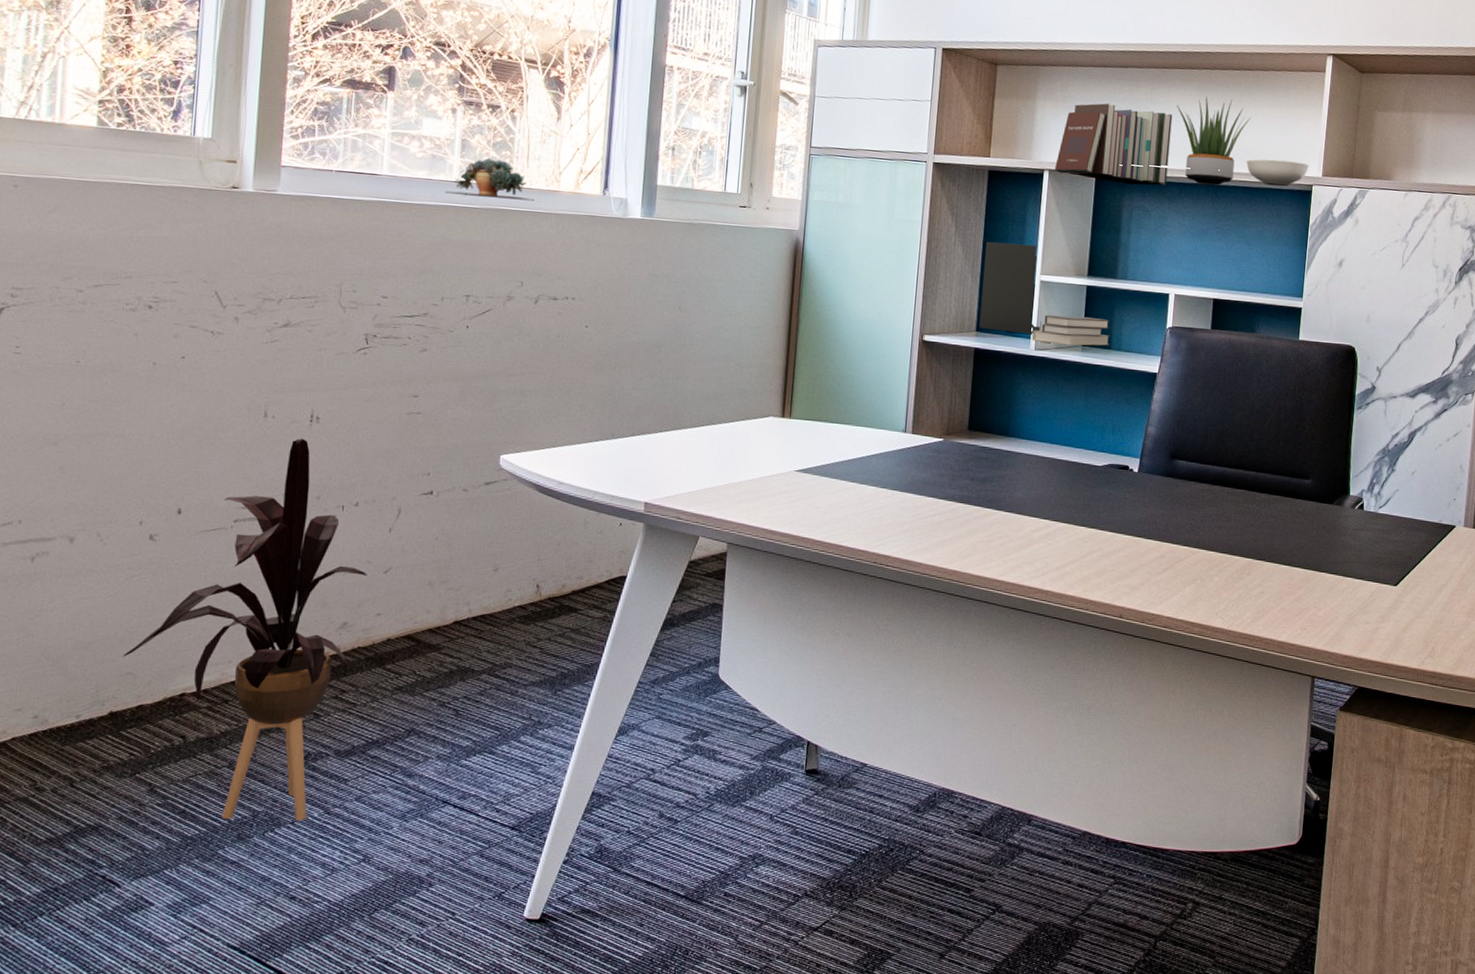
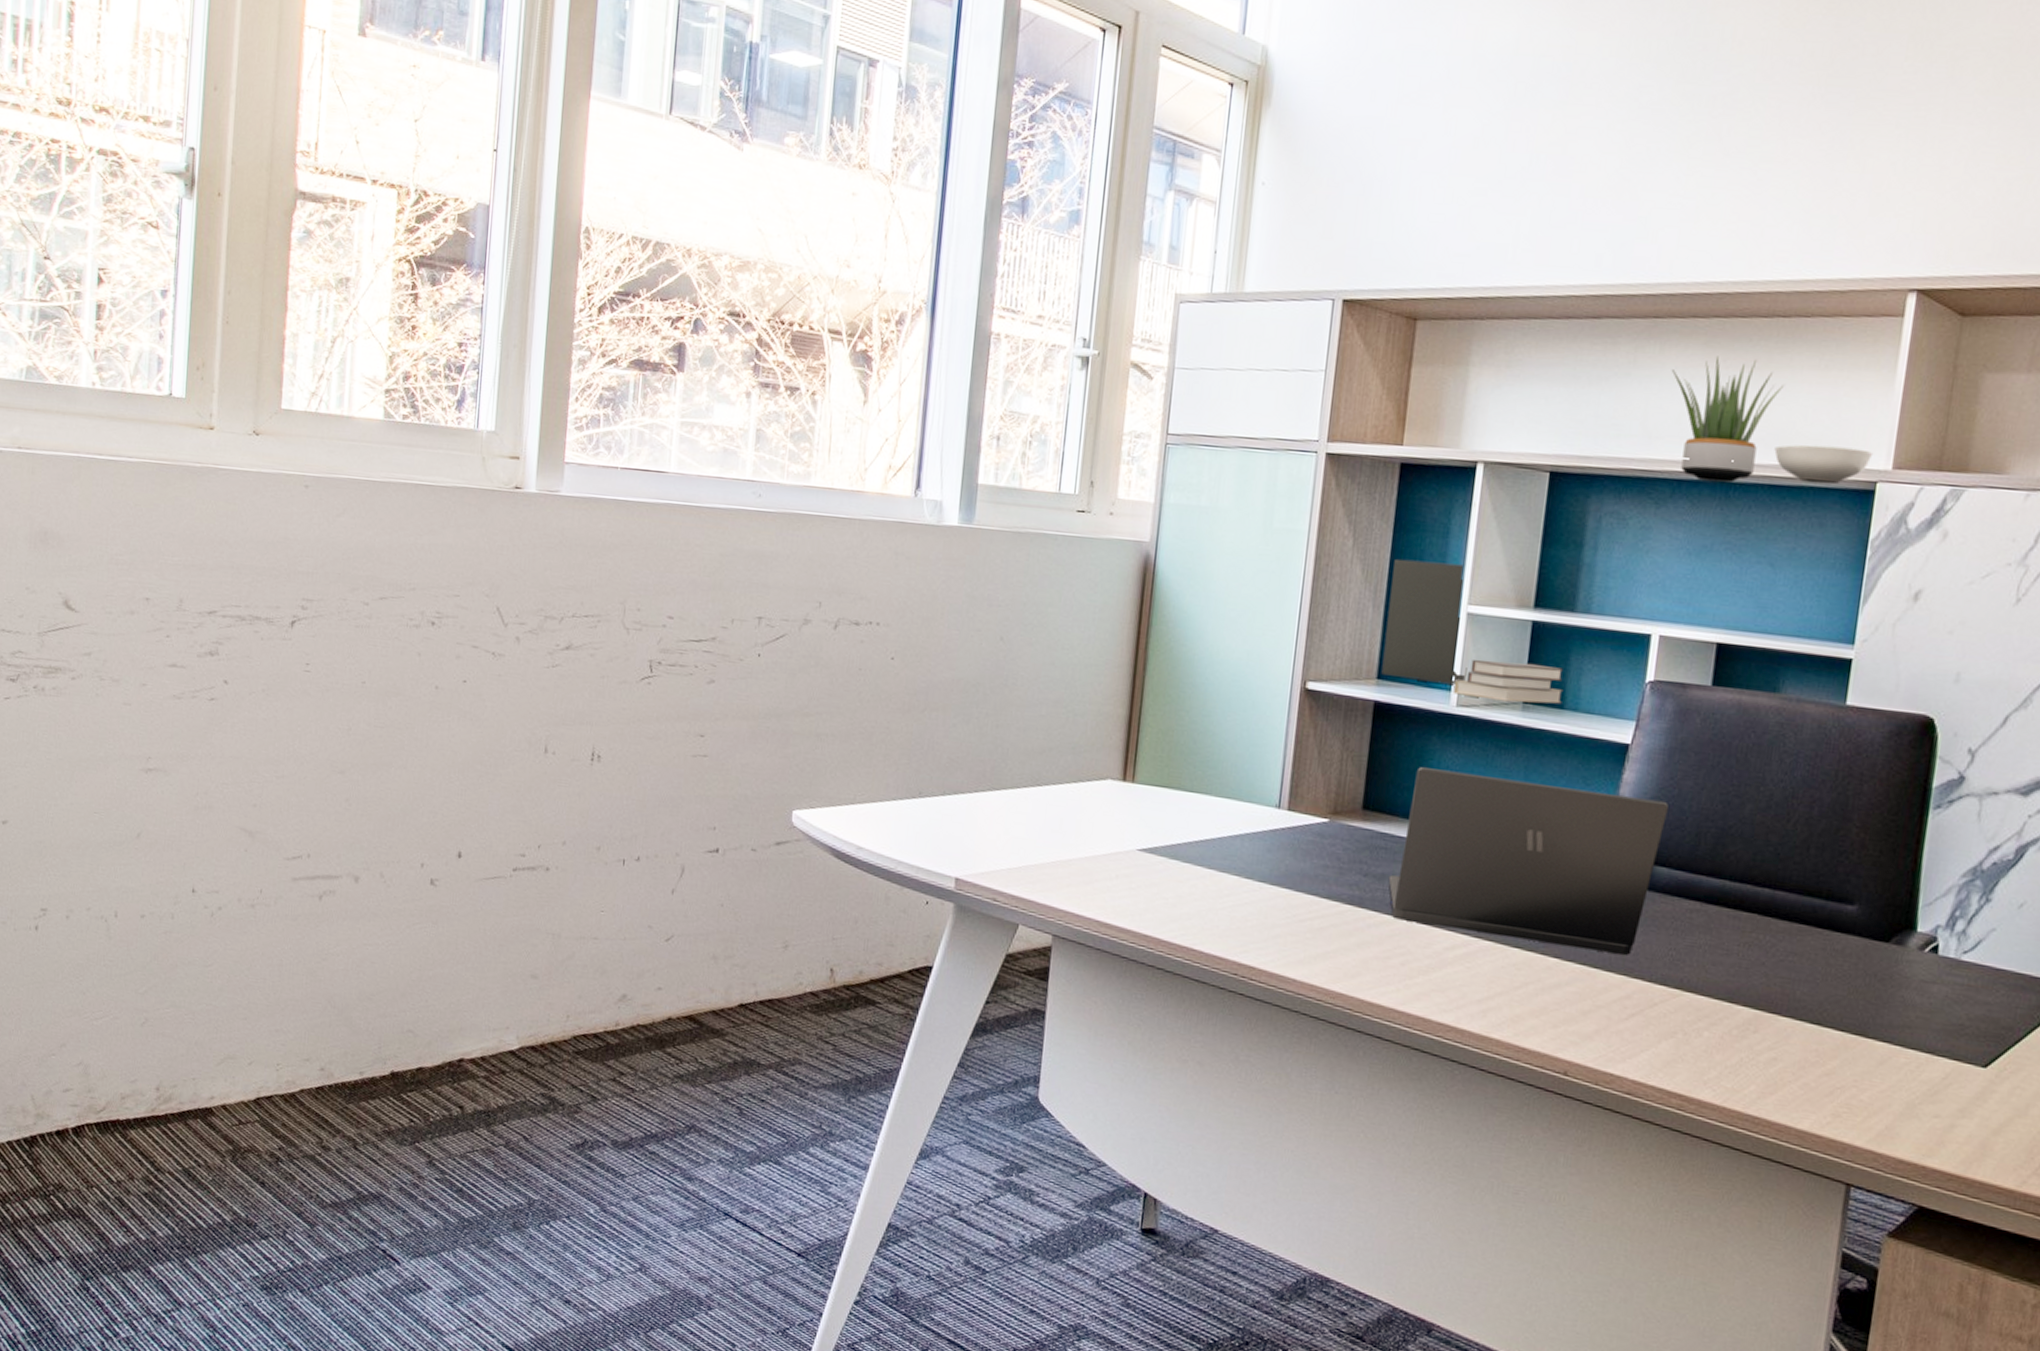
house plant: present [122,438,367,821] -> none [403,779,648,1216]
succulent plant: present [445,157,535,201] -> none [737,450,836,504]
laptop: none [988,396,1185,526] -> present [1387,767,1669,955]
books: present [1055,103,1173,186] -> none [1492,369,1666,483]

